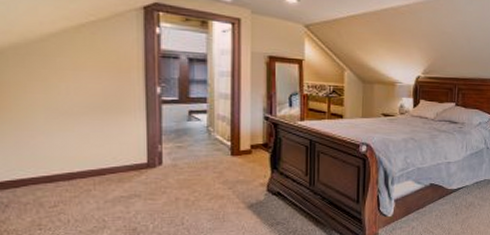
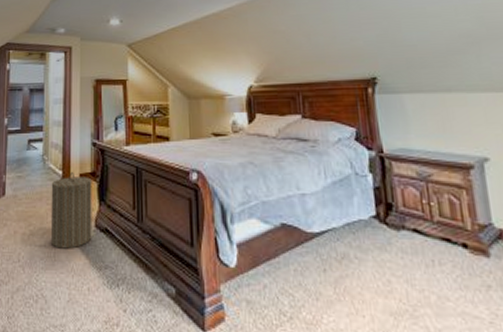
laundry hamper: none [218,143,264,211] -> present [50,172,92,249]

